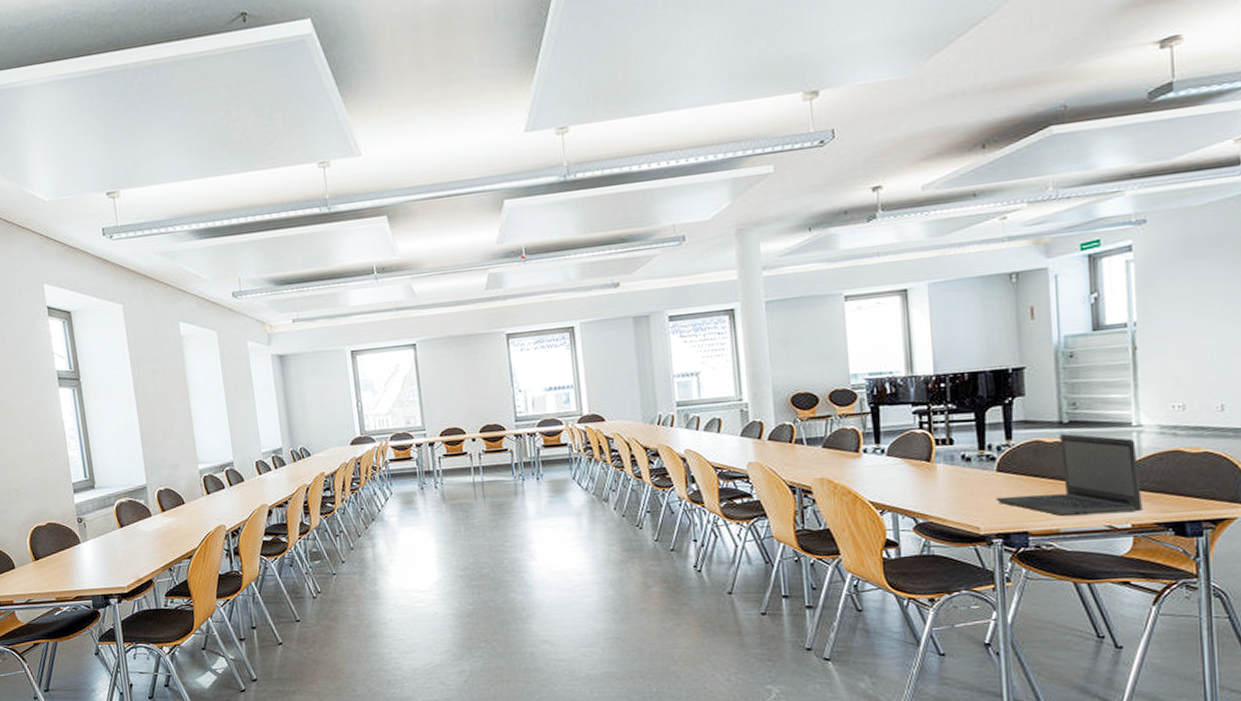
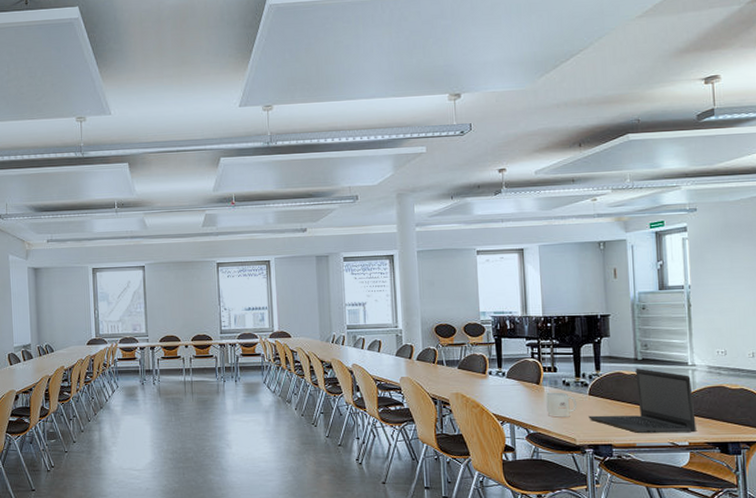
mug: none [938,470,981,502] -> present [545,392,577,418]

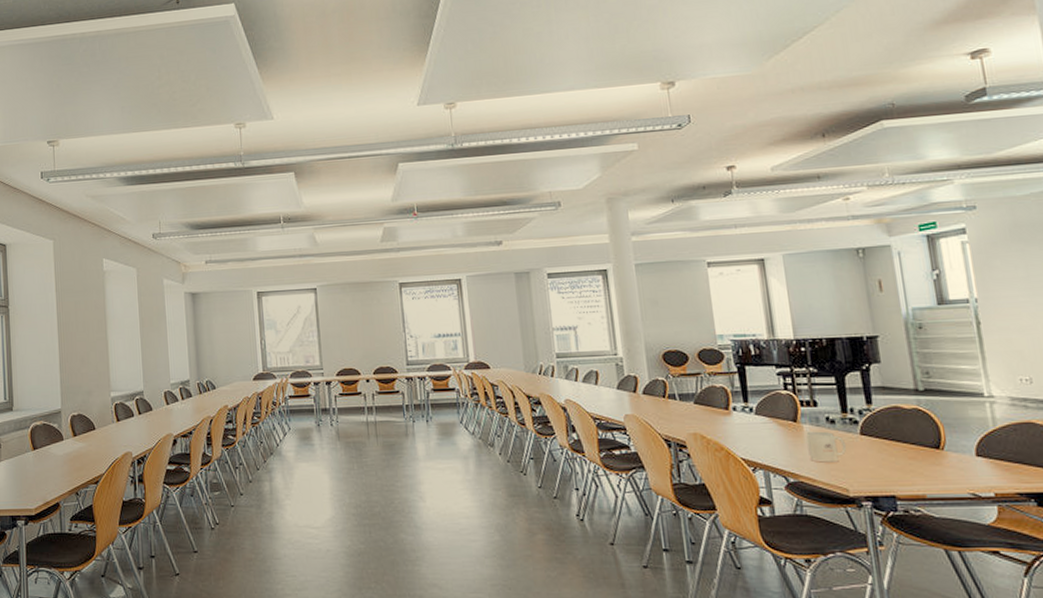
laptop: present [588,368,696,434] -> none [862,401,1003,483]

